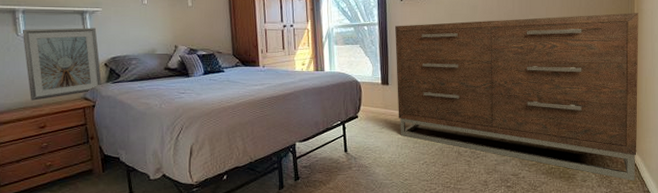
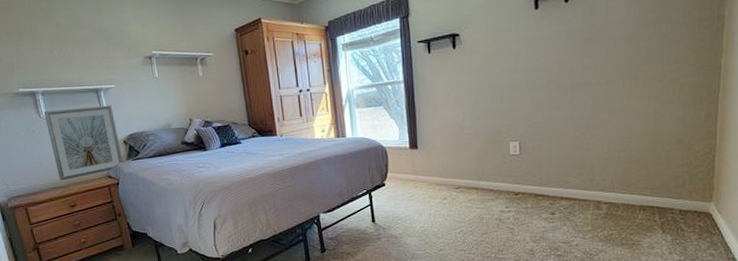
dresser: present [395,13,639,181] -> none [423,46,729,247]

